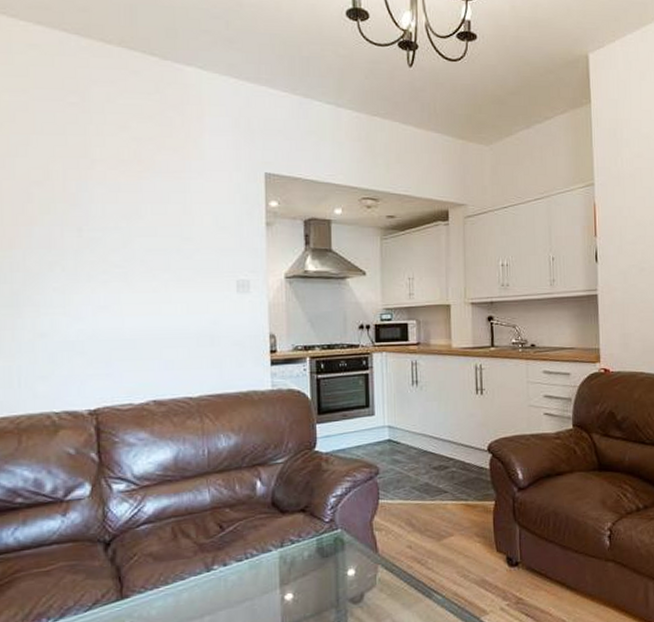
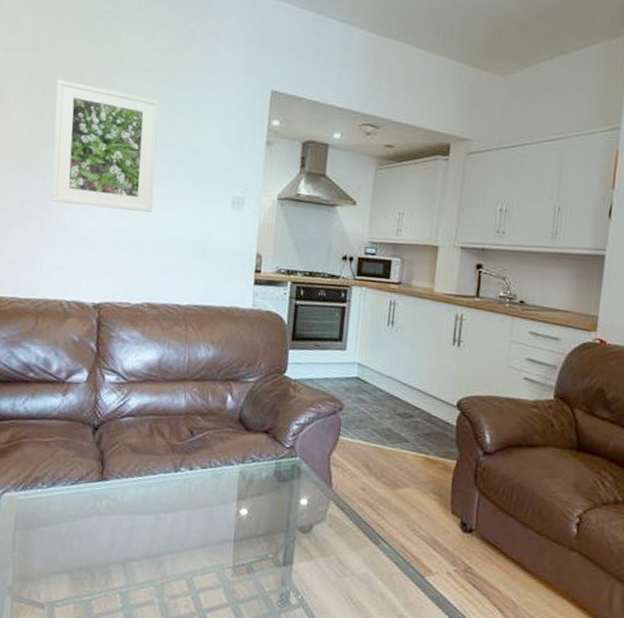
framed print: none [15,176,147,308] -> present [51,79,159,213]

